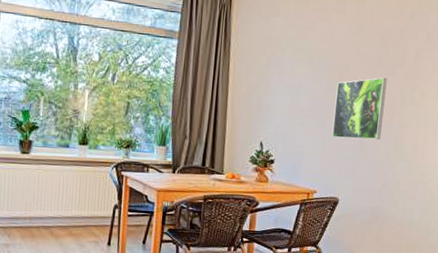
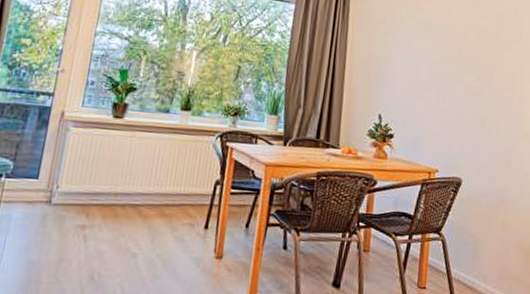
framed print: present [332,77,387,140] -> none [453,53,506,117]

